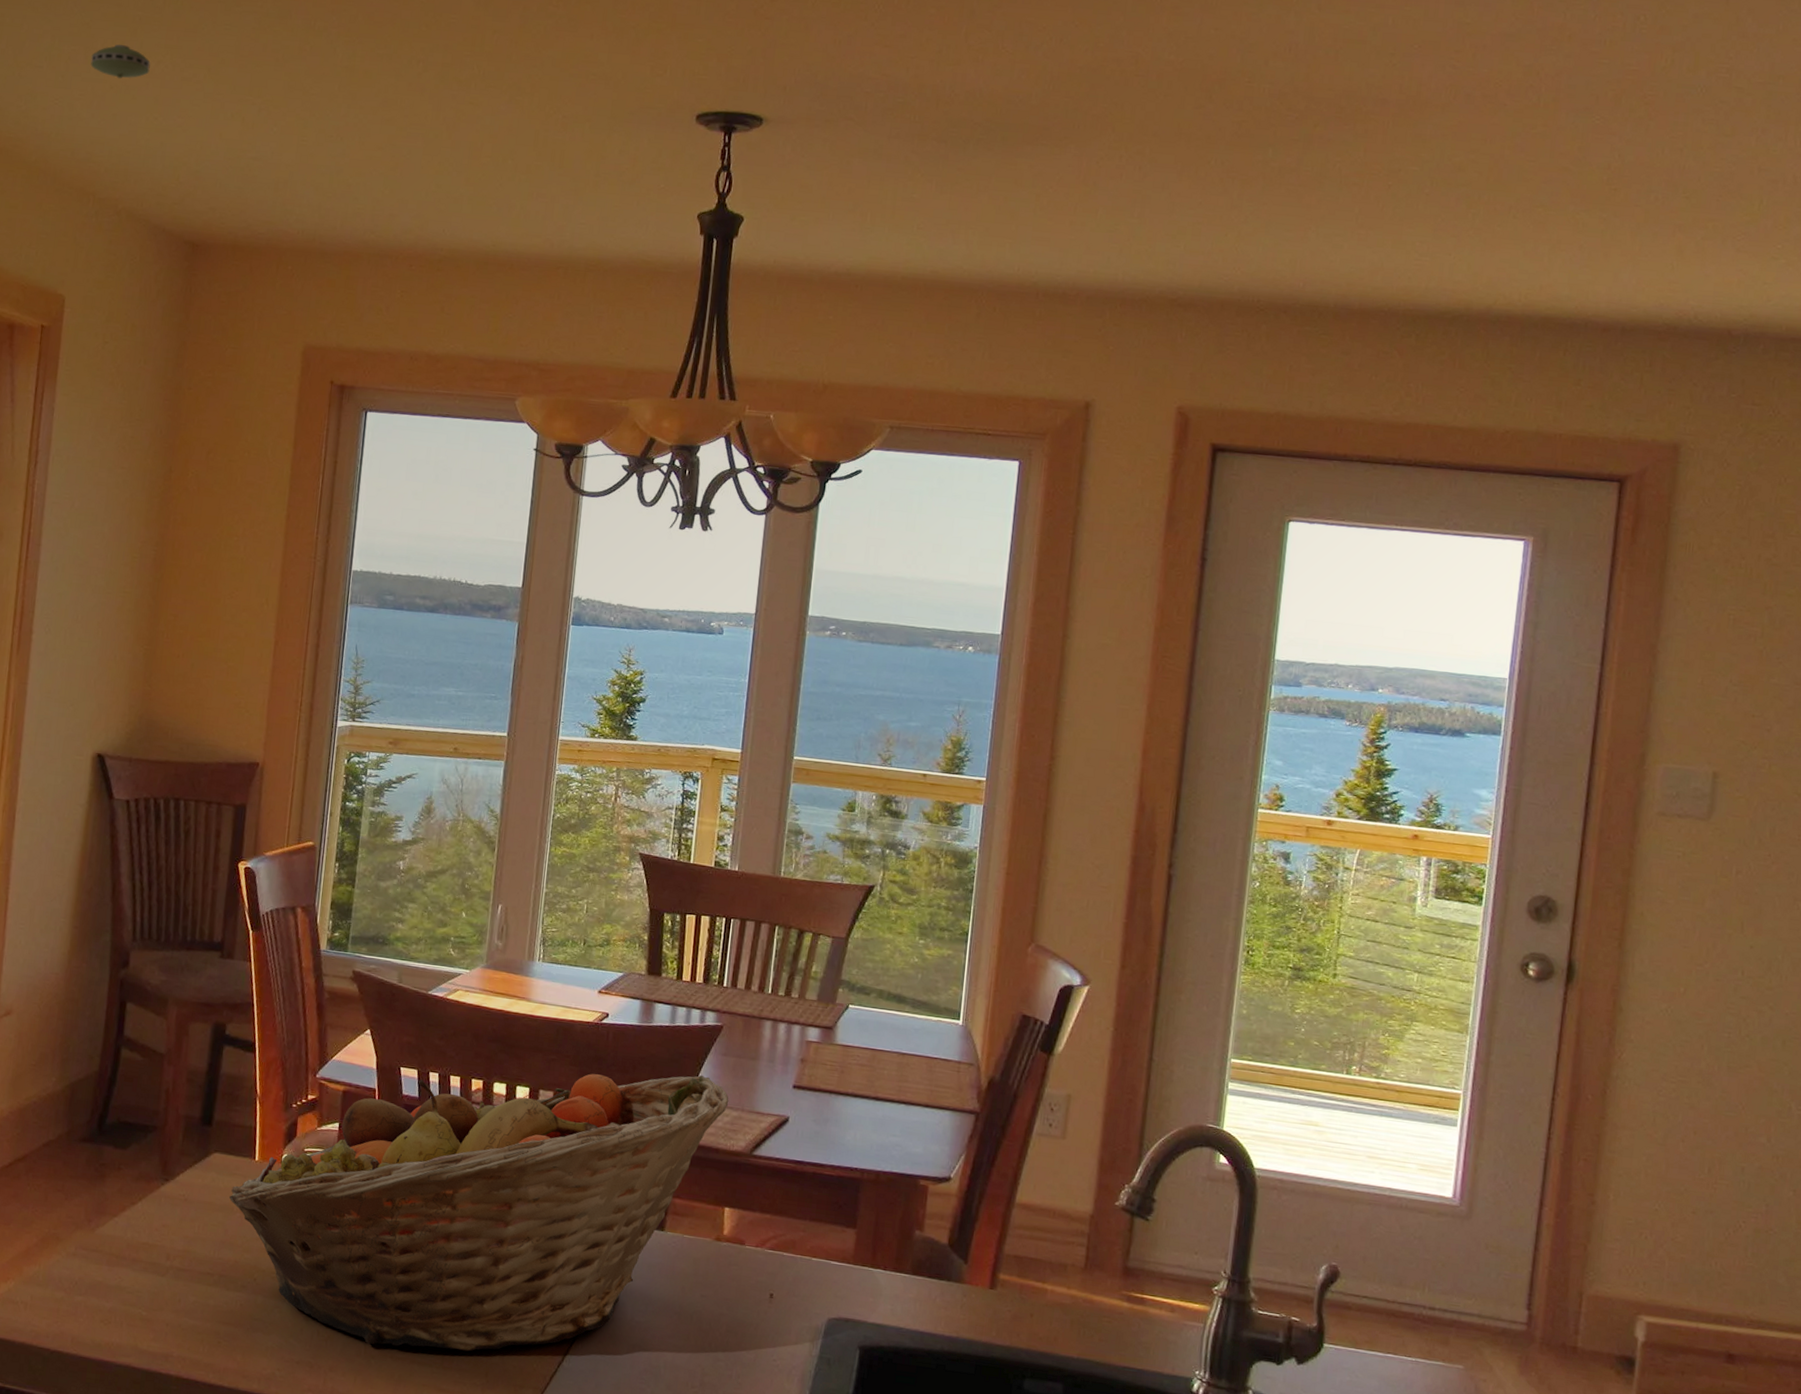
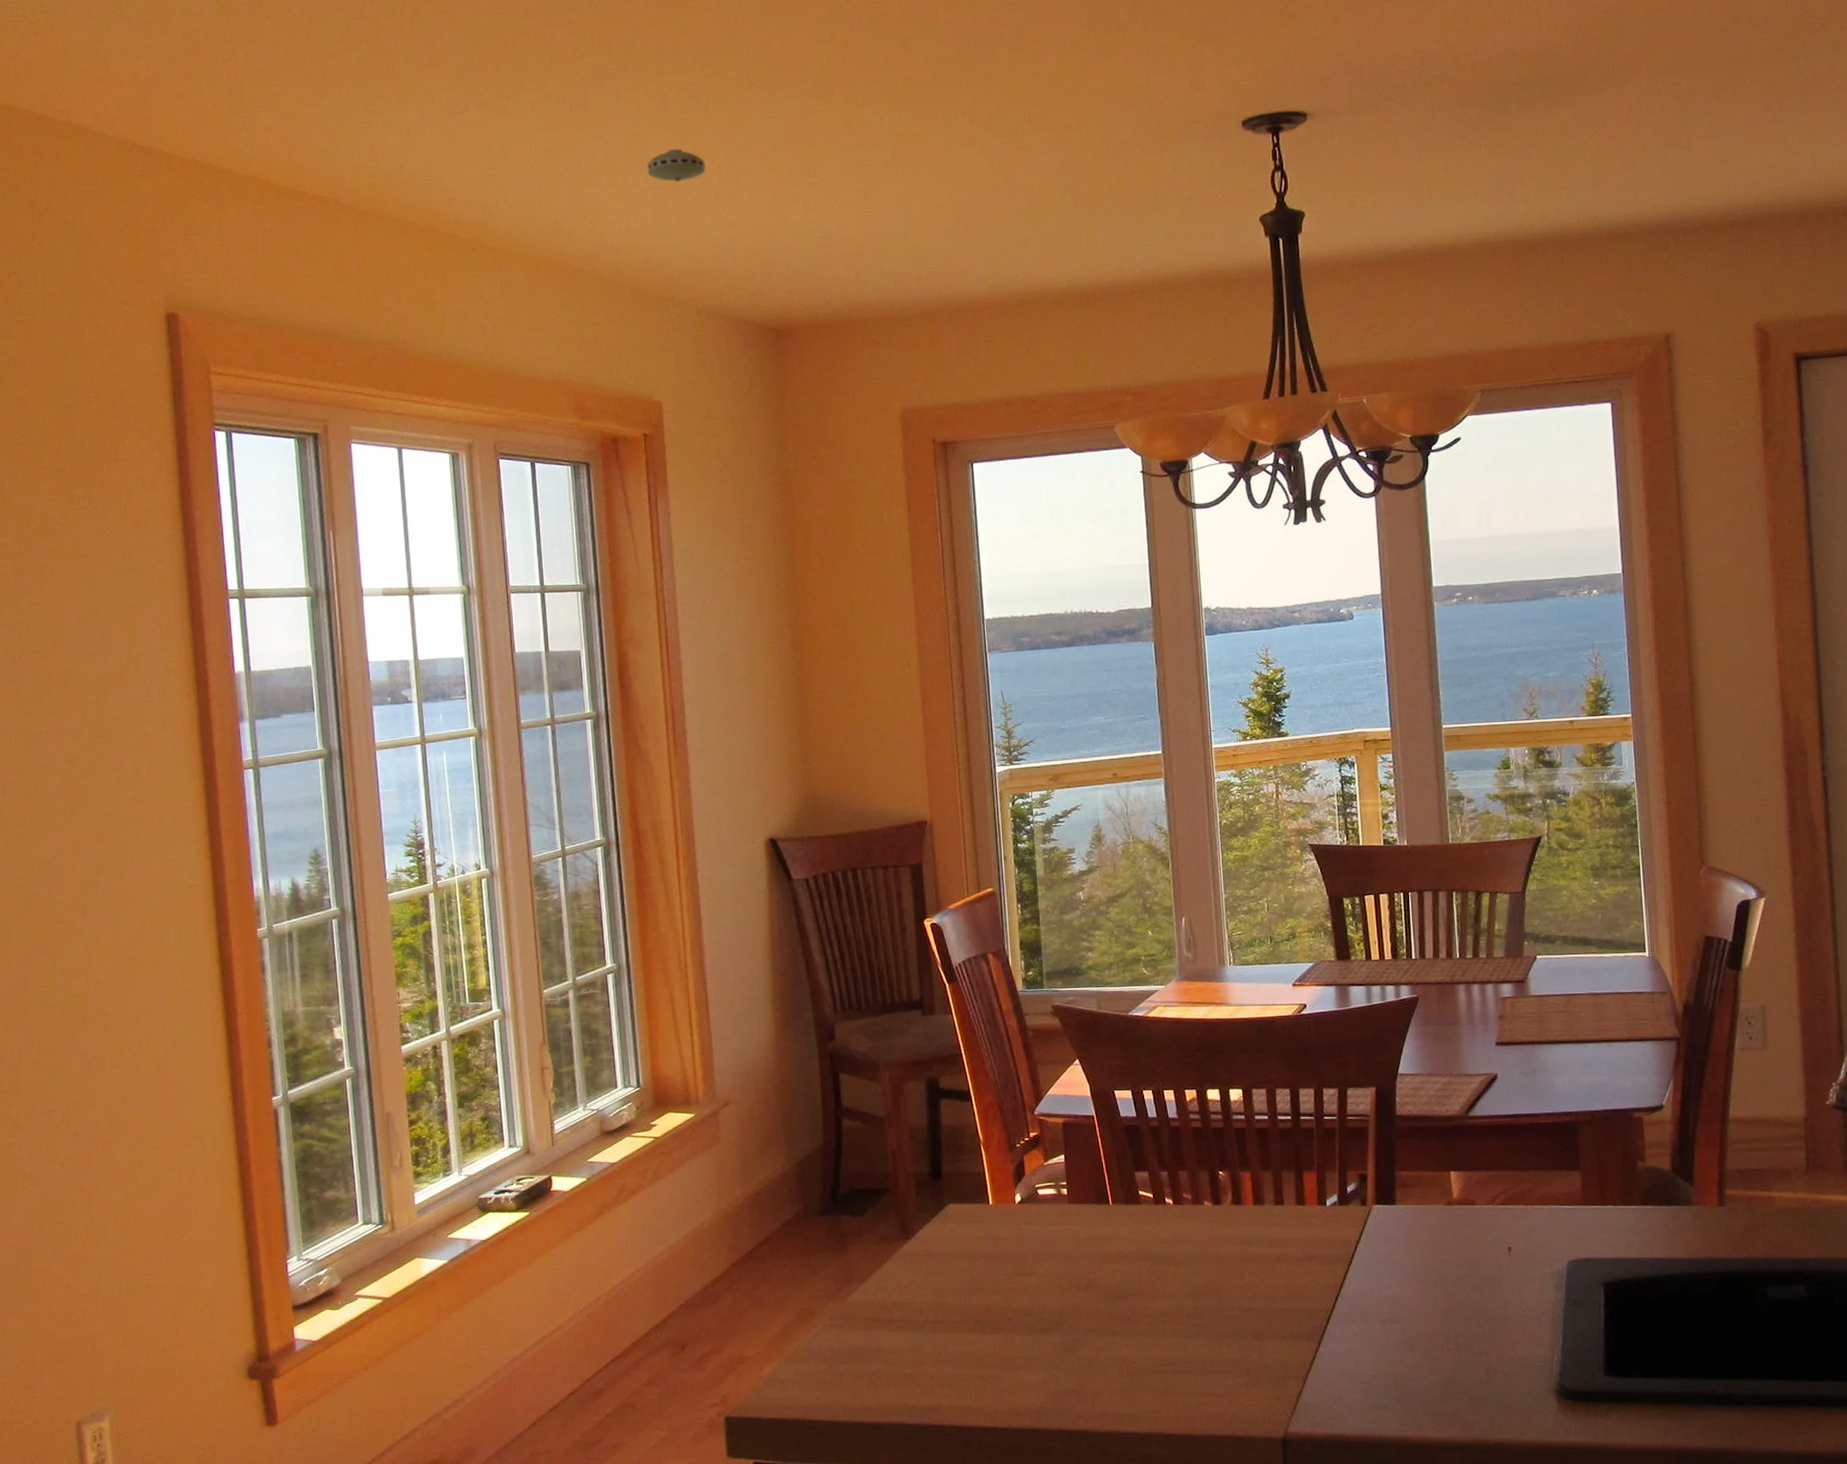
fruit basket: present [229,1074,729,1352] -> none [971,1047,1437,1362]

